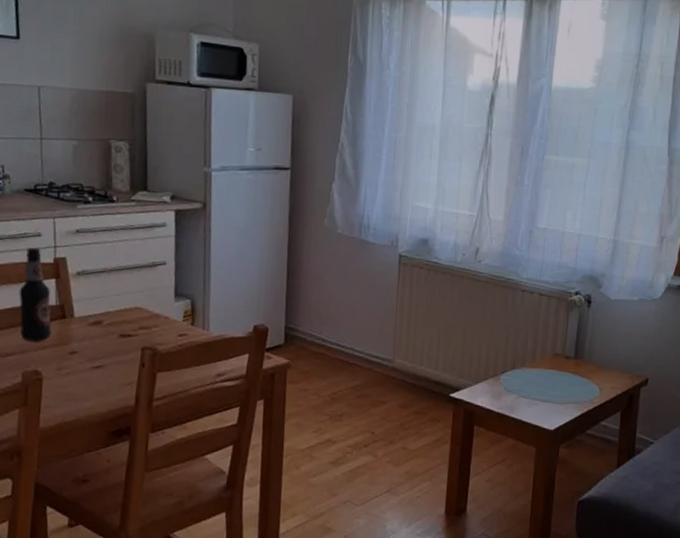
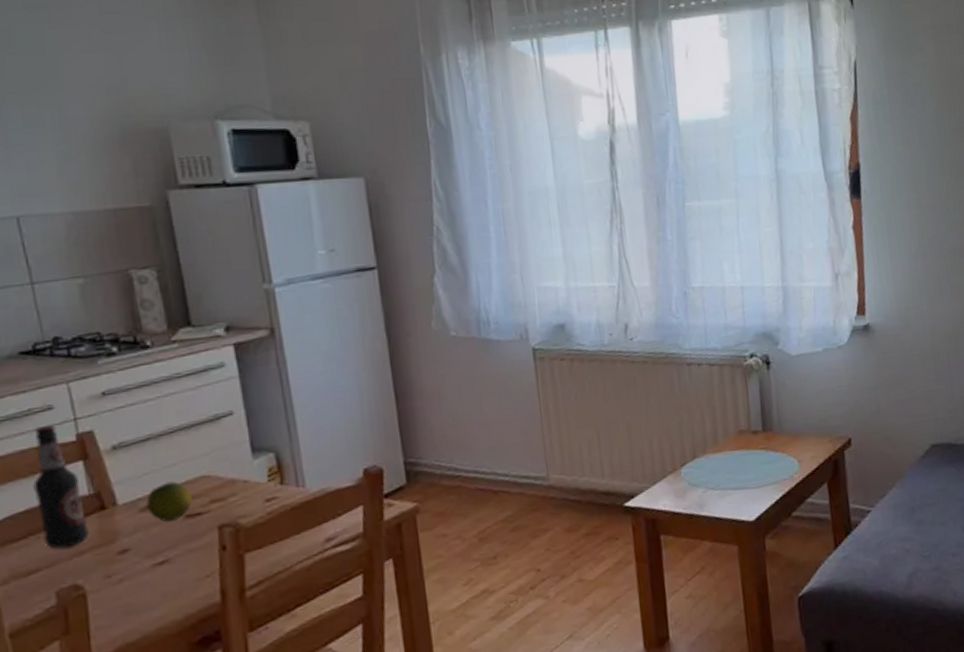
fruit: none [94,307,127,337] -> present [146,481,192,522]

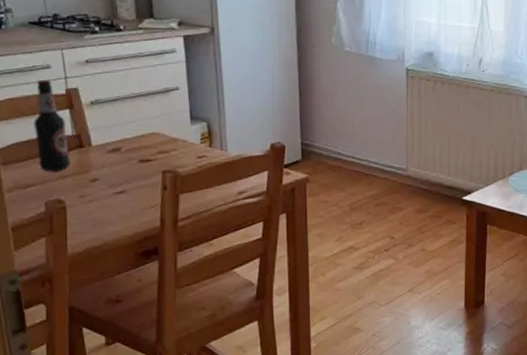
fruit: present [146,481,192,522] -> none [113,134,145,162]

